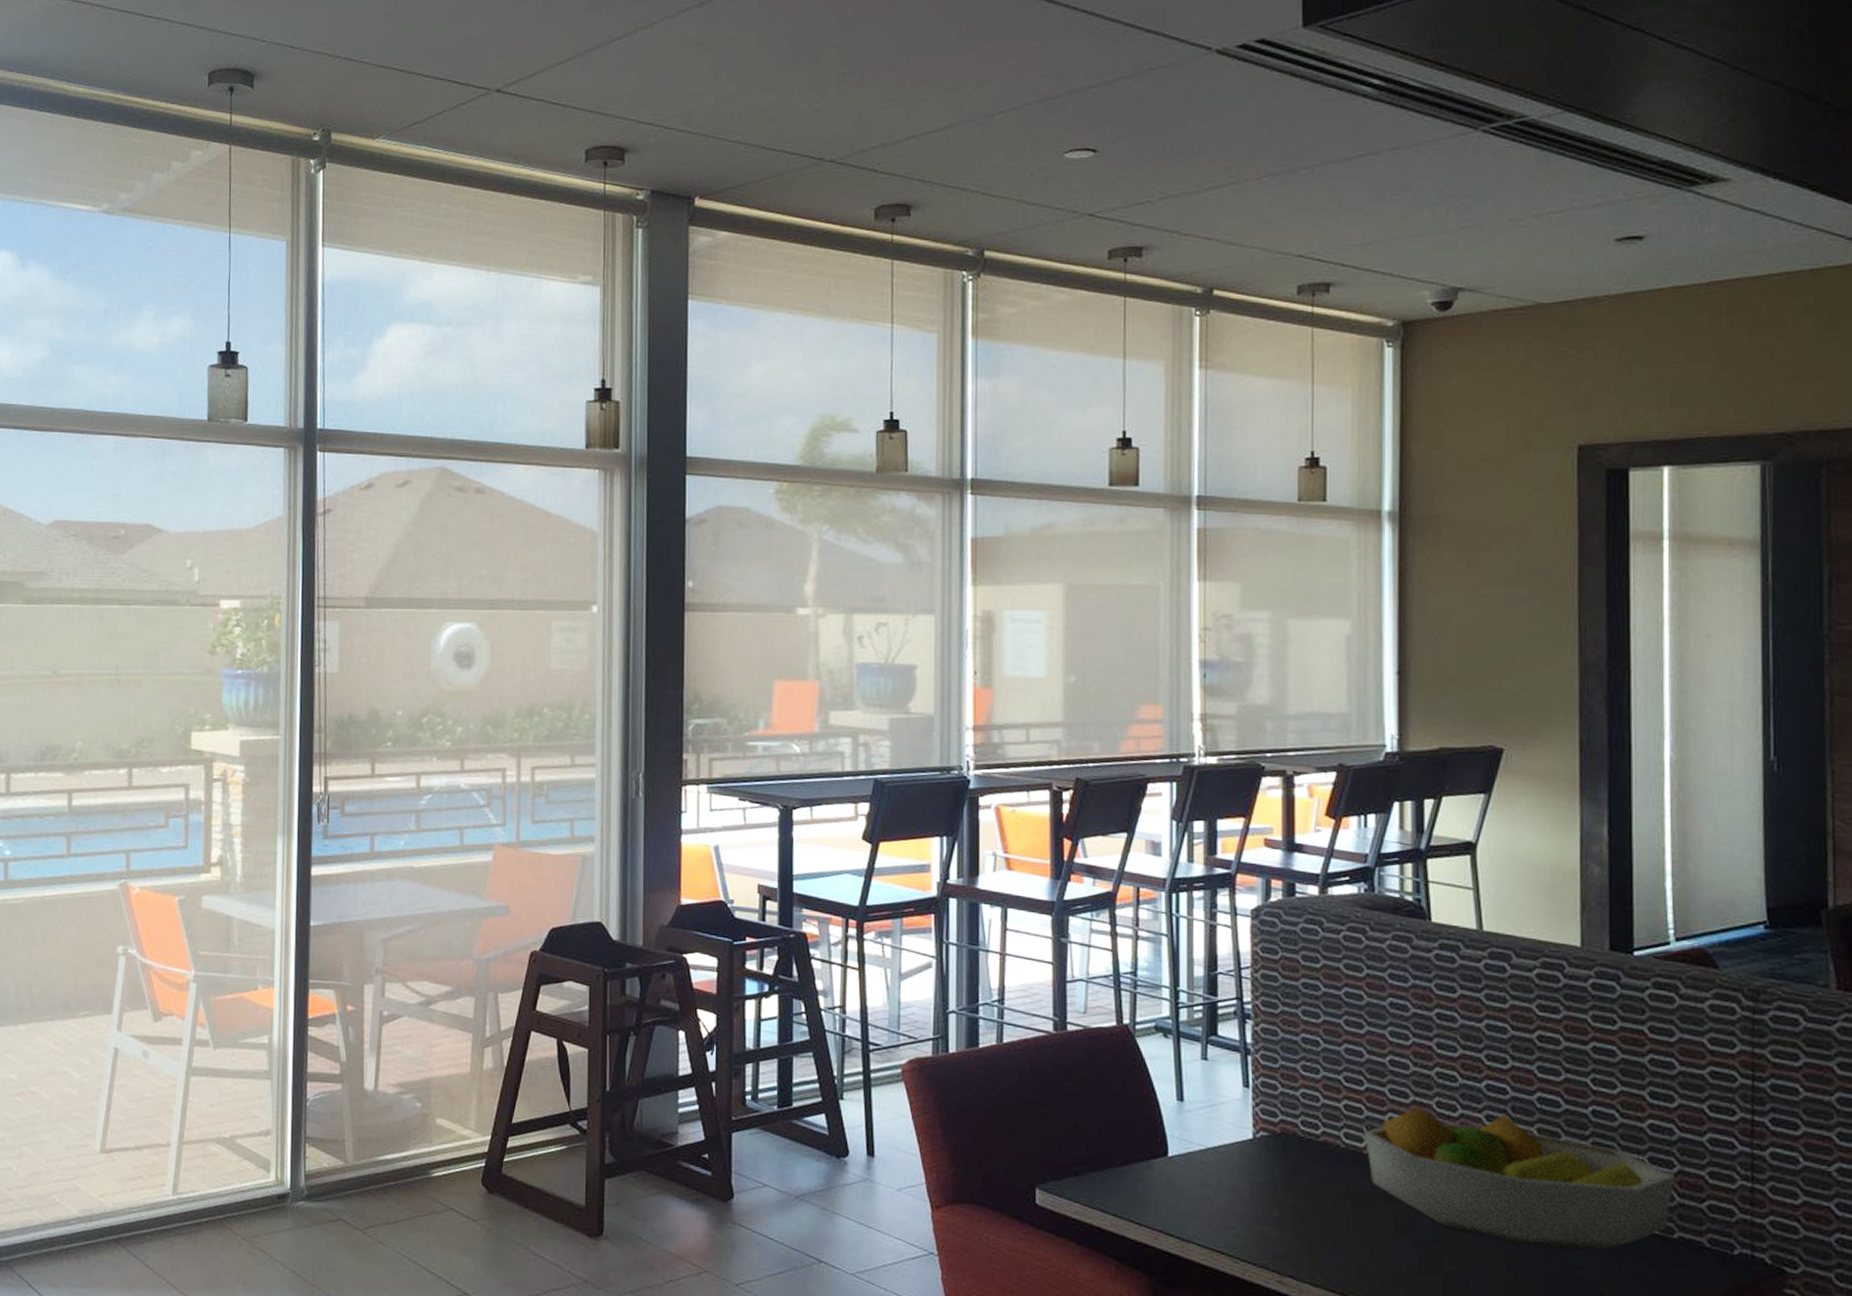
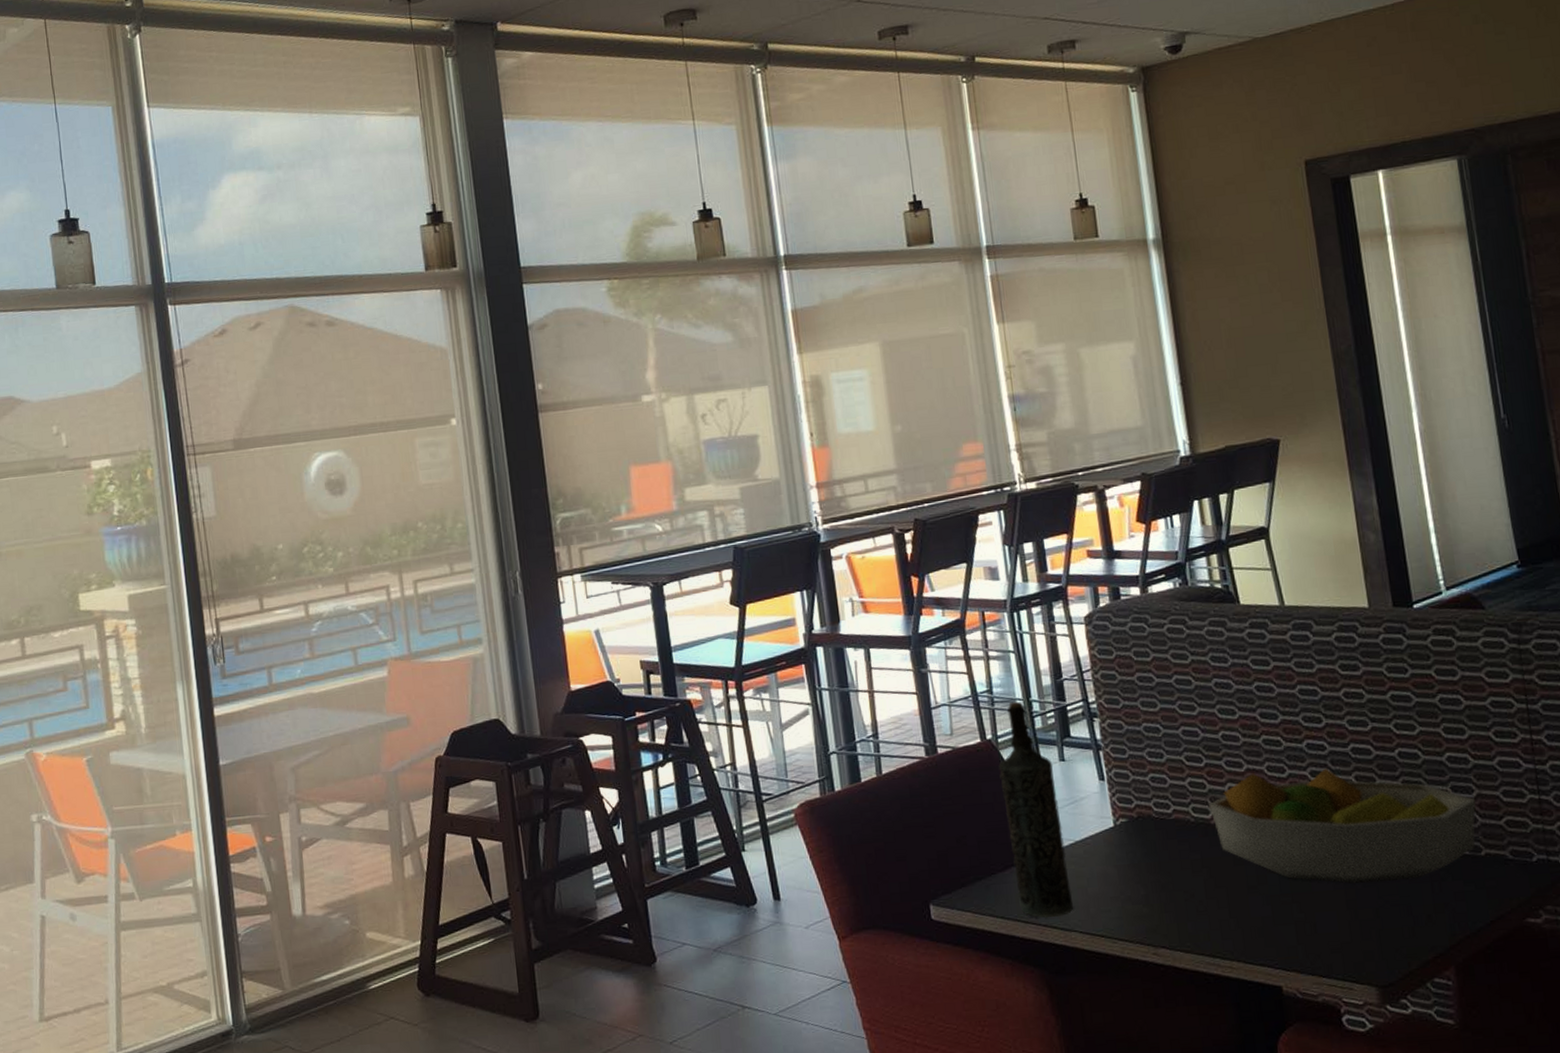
bottle: none [1132,988,1196,1225] -> present [998,701,1074,918]

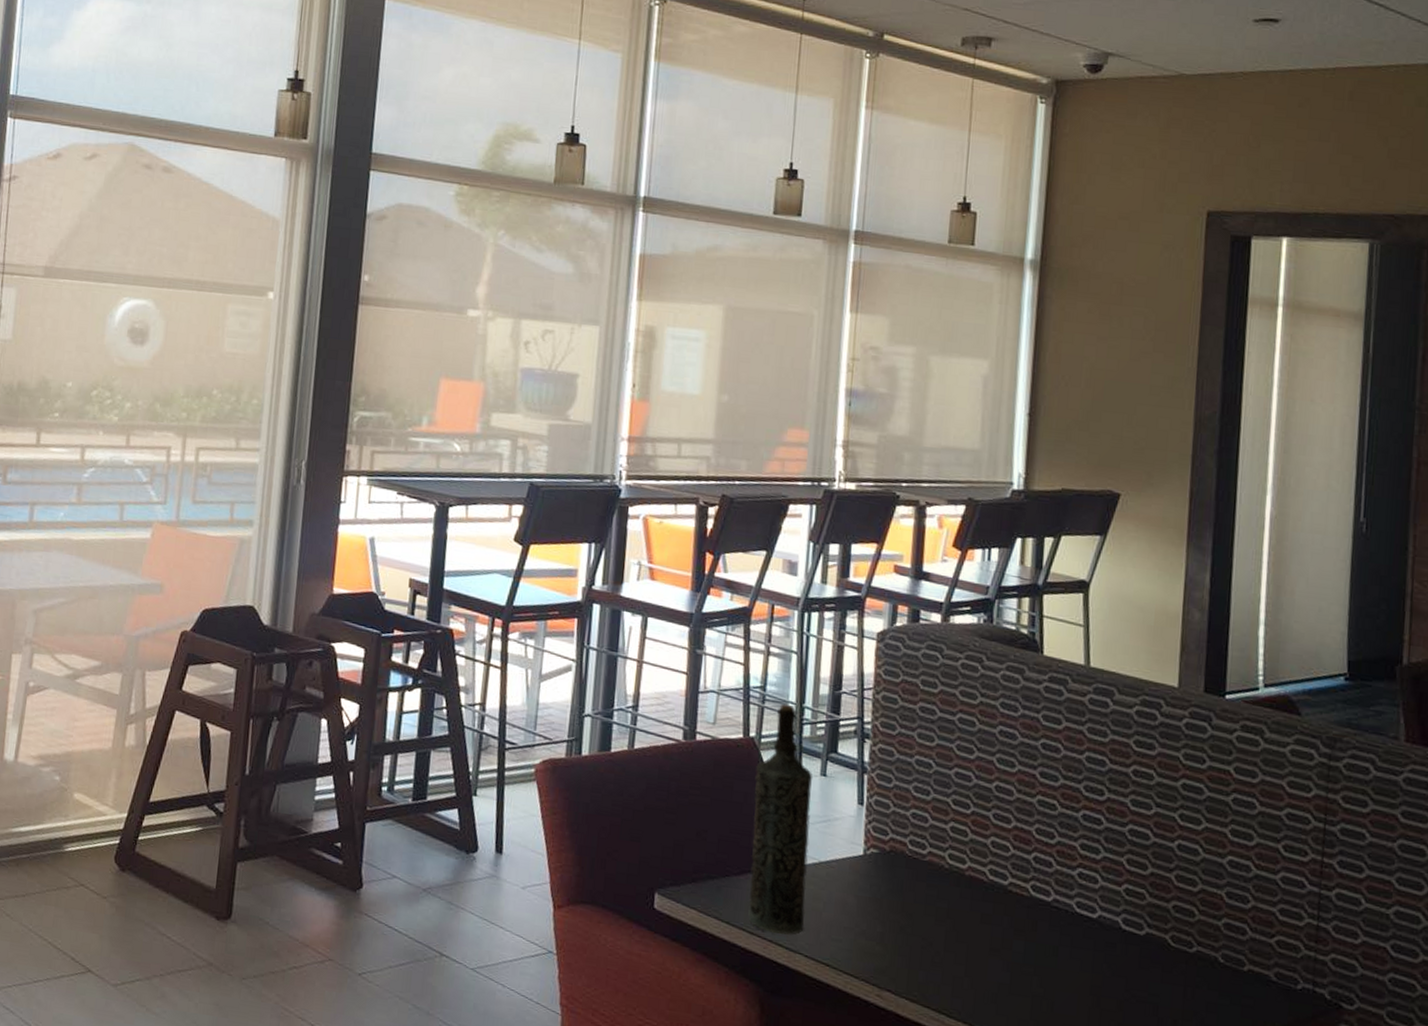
fruit bowl: present [1209,768,1476,884] -> none [967,832,1250,980]

